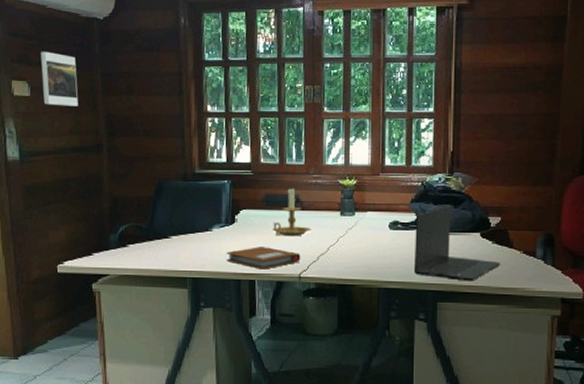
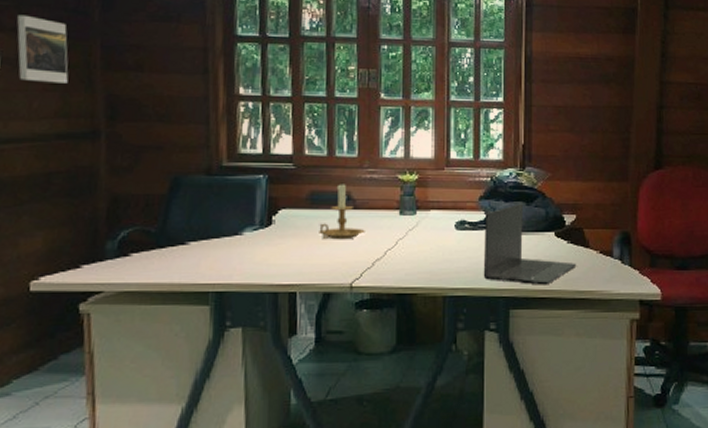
notebook: present [226,247,301,269] -> none [260,252,353,279]

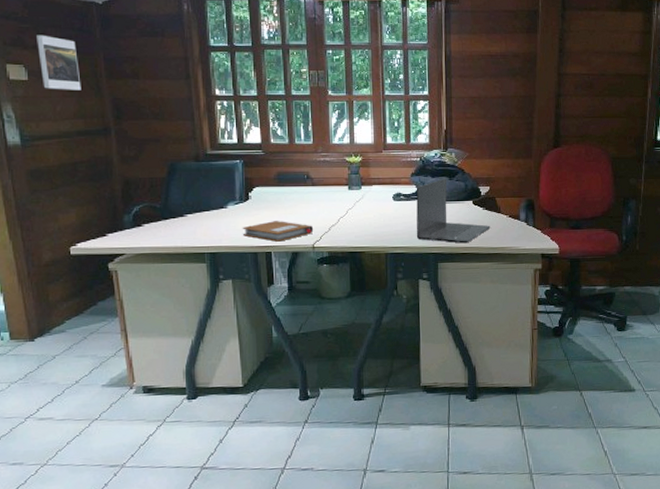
notebook: none [260,252,353,279] -> present [242,221,314,242]
candle holder: present [319,182,365,240] -> none [286,164,322,211]

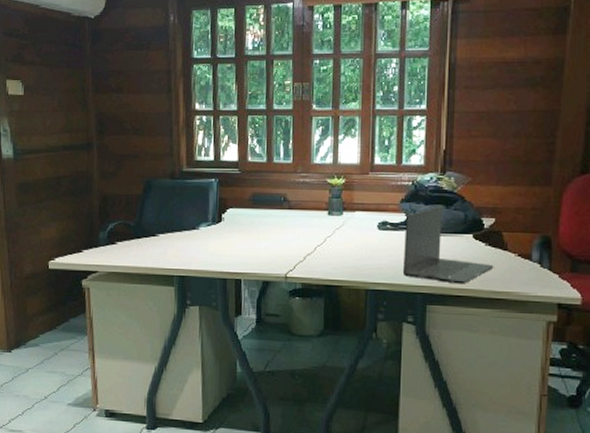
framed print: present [37,35,81,90] -> none [34,50,70,105]
notebook: present [242,221,314,242] -> none [212,246,288,269]

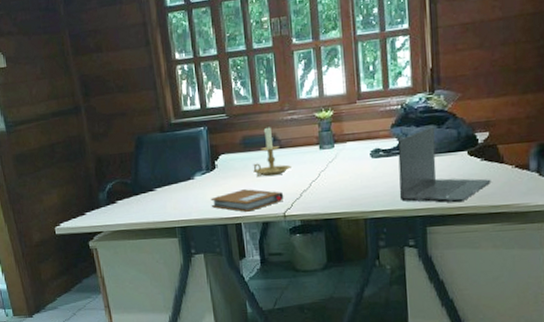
notebook: none [212,246,288,269] -> present [210,189,284,212]
candle holder: none [259,185,298,236] -> present [253,126,291,177]

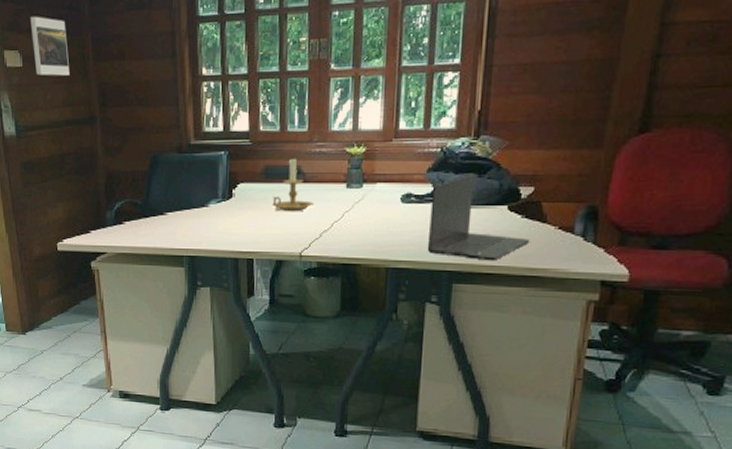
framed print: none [10,19,52,74] -> present [30,16,70,76]
notebook: present [210,189,284,212] -> none [223,223,302,247]

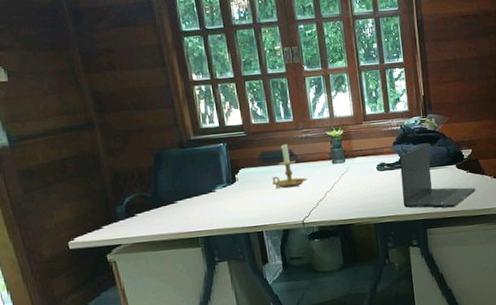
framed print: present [30,16,70,76] -> none [11,34,61,89]

